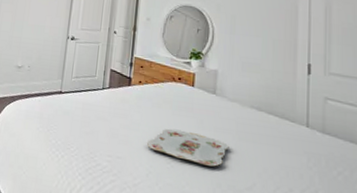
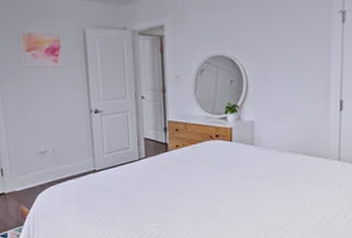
serving tray: present [146,128,229,167] -> none [191,185,269,213]

